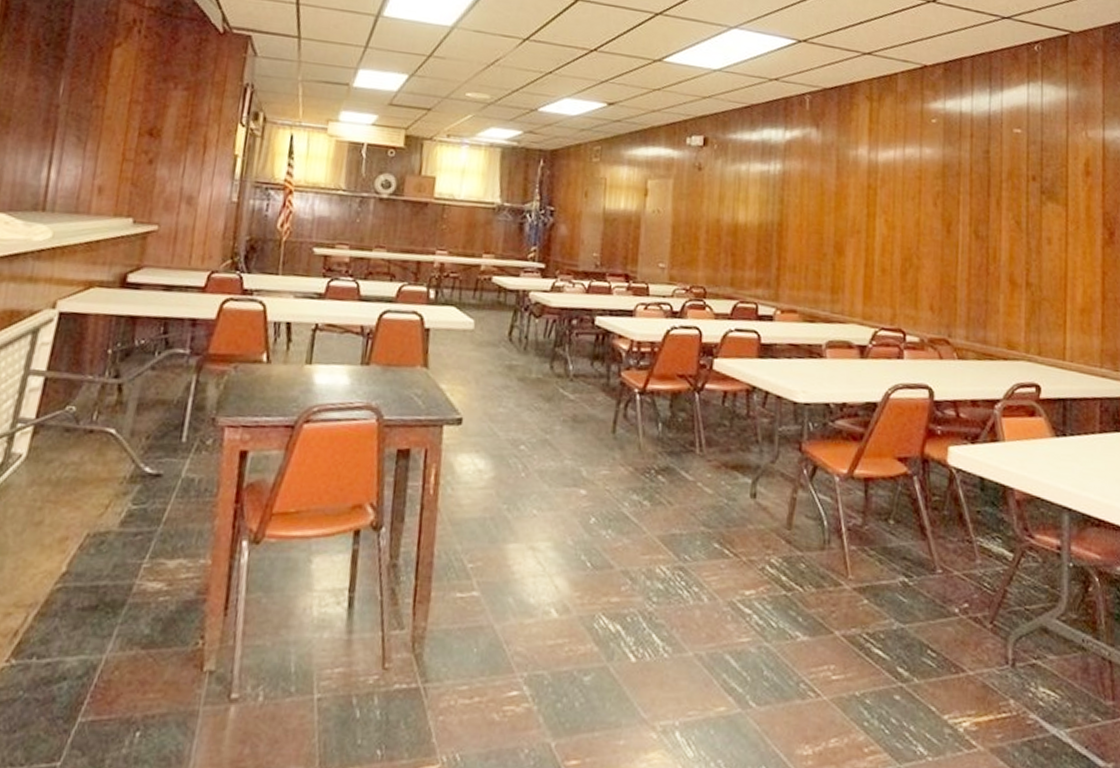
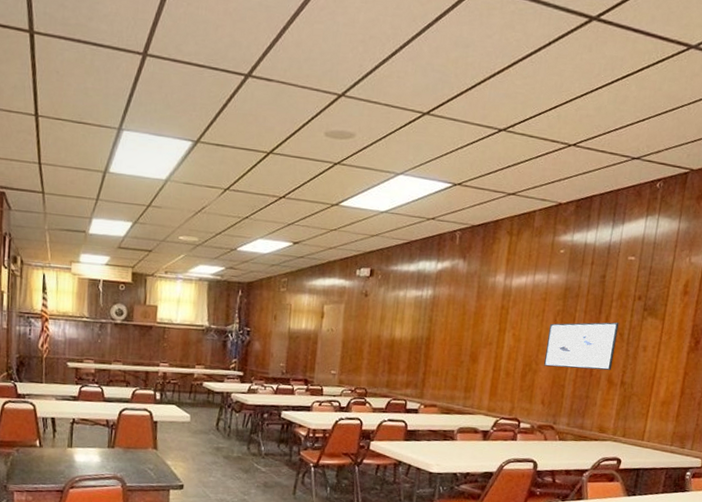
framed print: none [928,207,1014,268] -> present [544,322,619,370]

